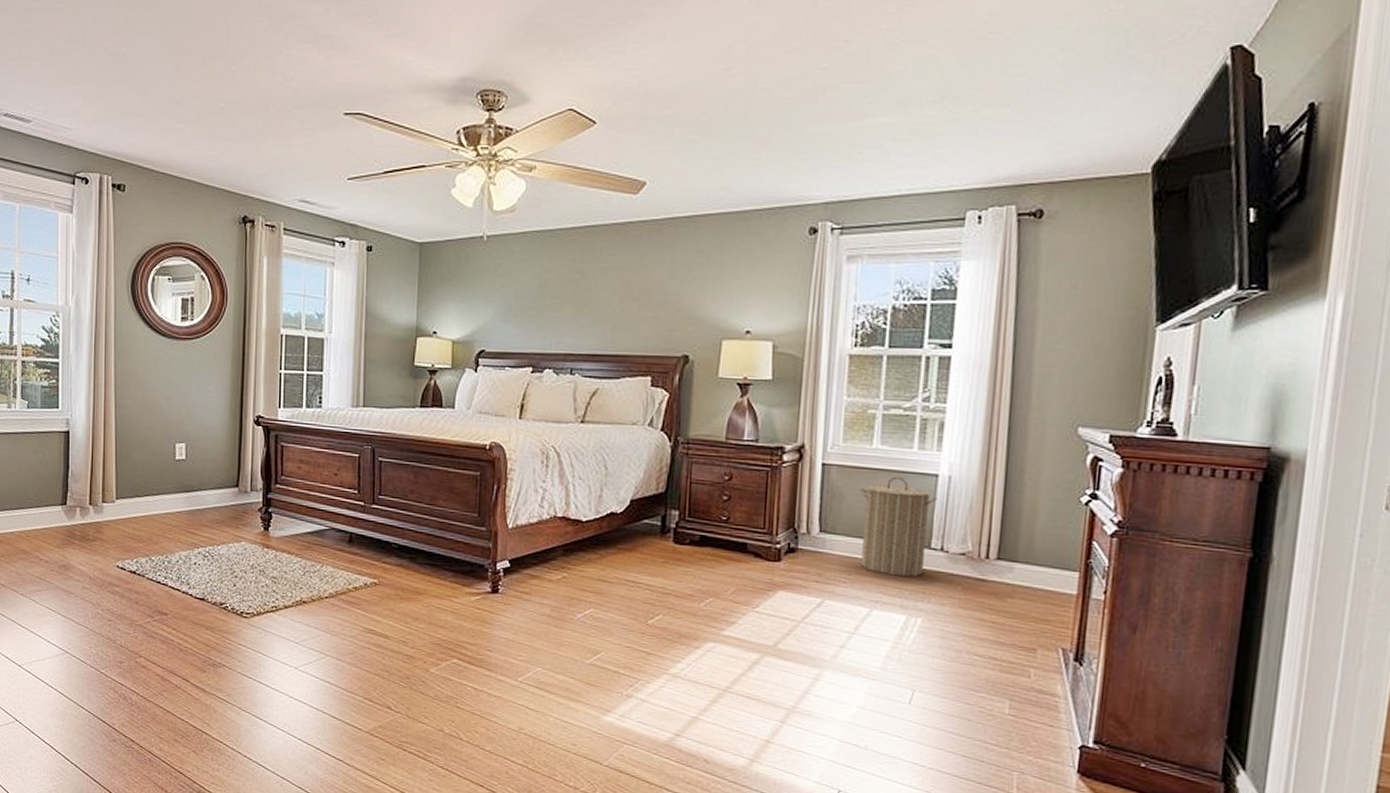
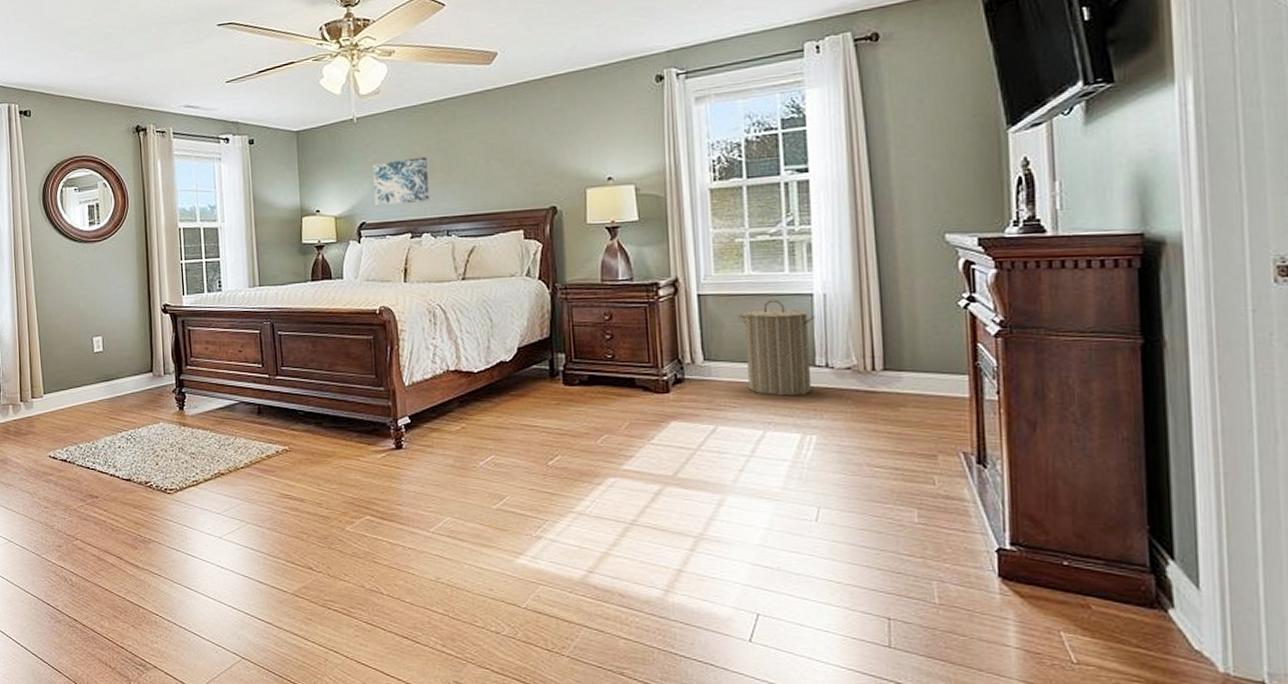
wall art: none [497,286,558,335] -> present [372,157,429,207]

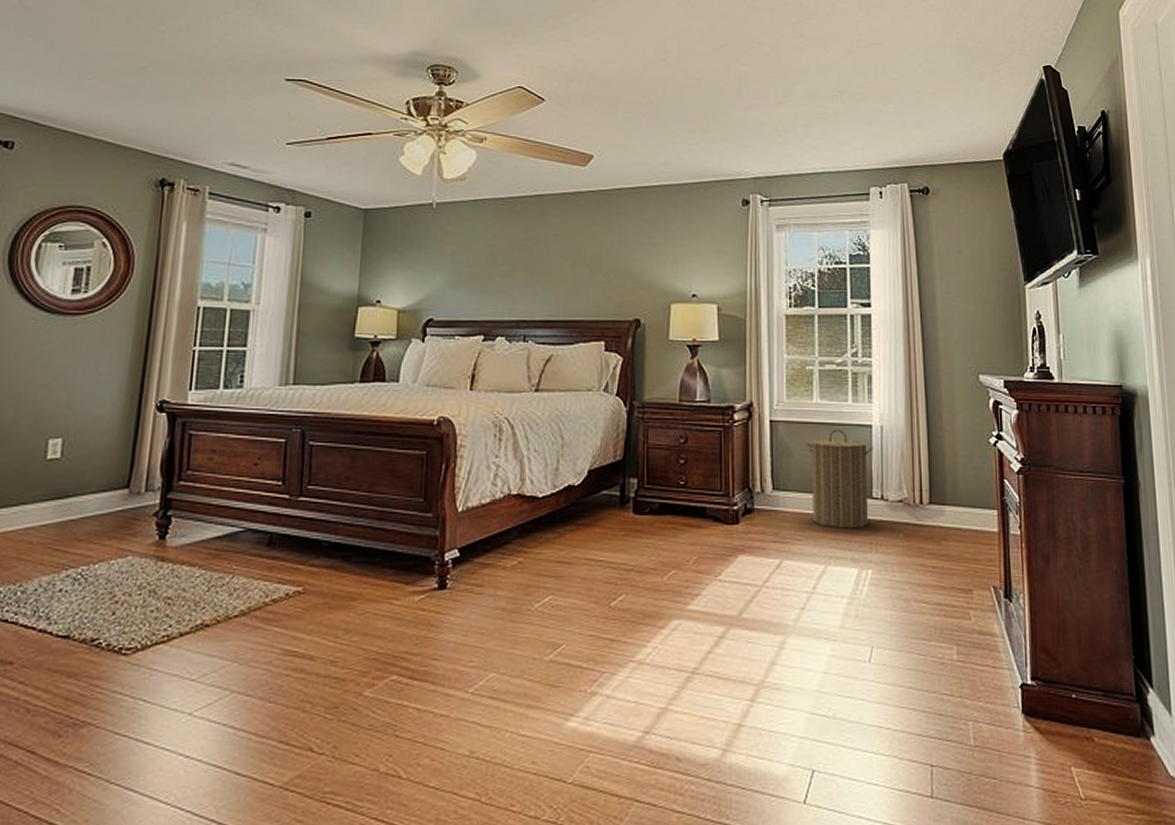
wall art: present [372,157,429,207] -> none [446,253,510,303]

